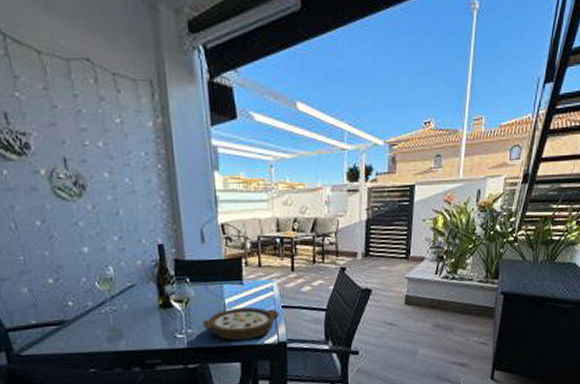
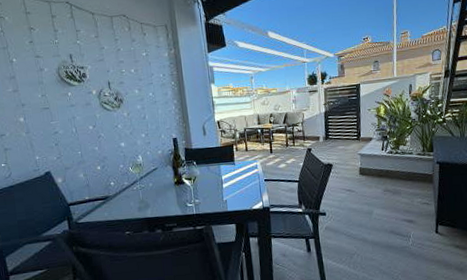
bowl: present [203,307,279,341] -> none [206,181,263,207]

